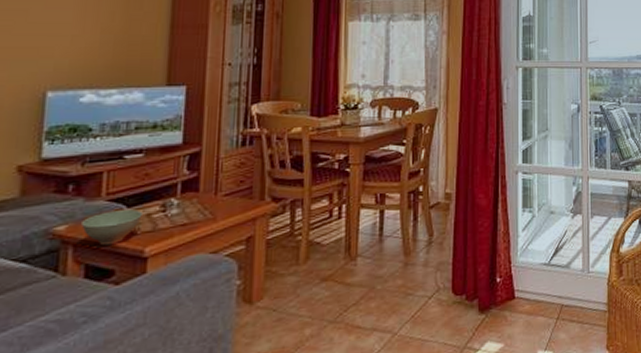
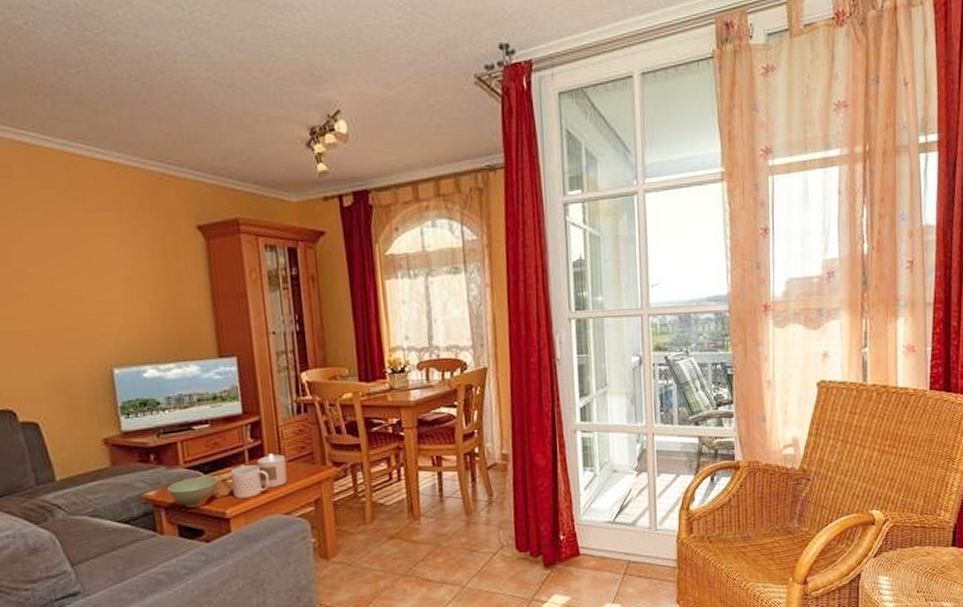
mug: none [156,199,200,235] -> present [230,465,270,499]
candle: none [189,187,221,225] -> present [256,453,288,489]

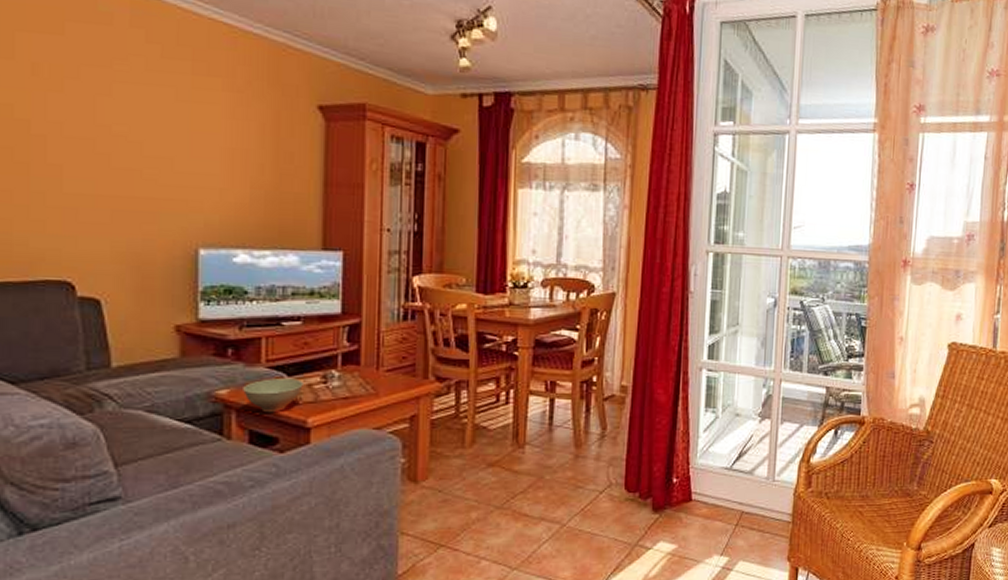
mug: present [230,465,270,499] -> none [318,371,362,407]
candle: present [256,453,288,489] -> none [350,361,383,399]

